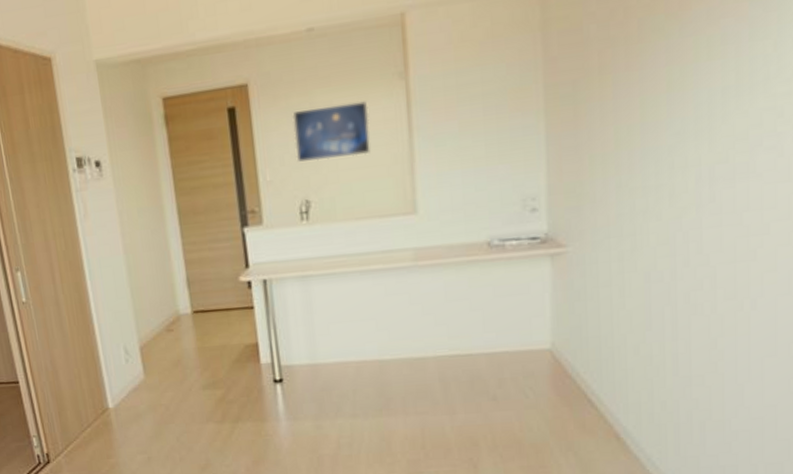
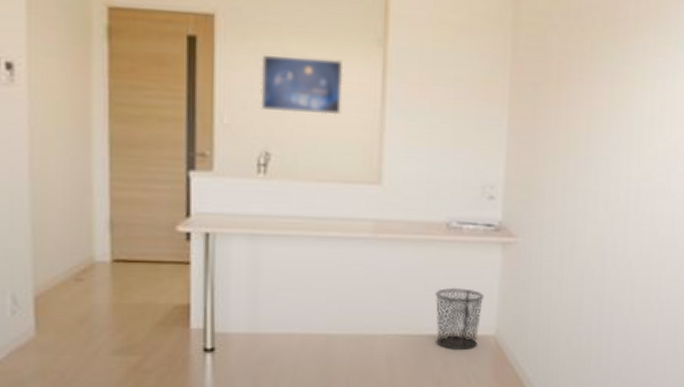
waste bin: none [482,304,536,366] -> present [435,287,485,350]

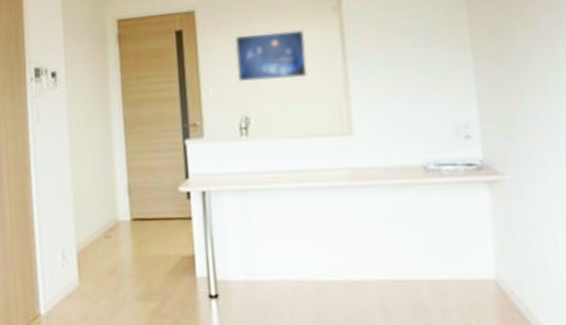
waste bin: present [435,287,485,350] -> none [421,230,477,296]

